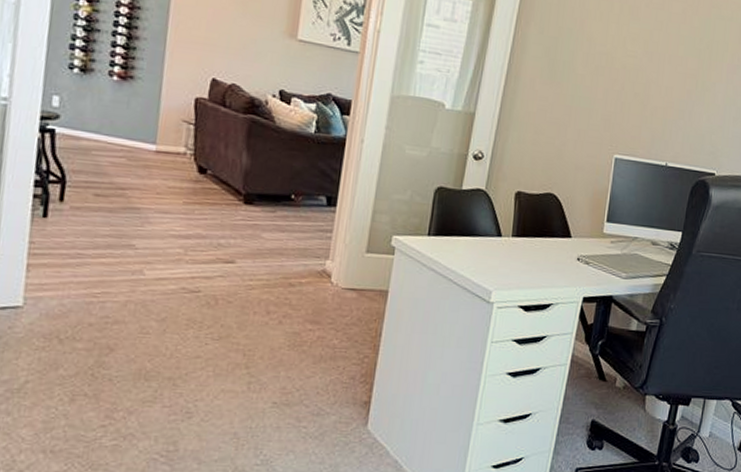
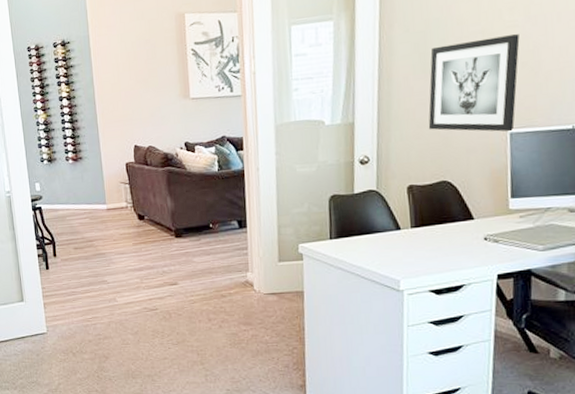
wall art: none [545,56,637,157] -> present [428,34,520,132]

